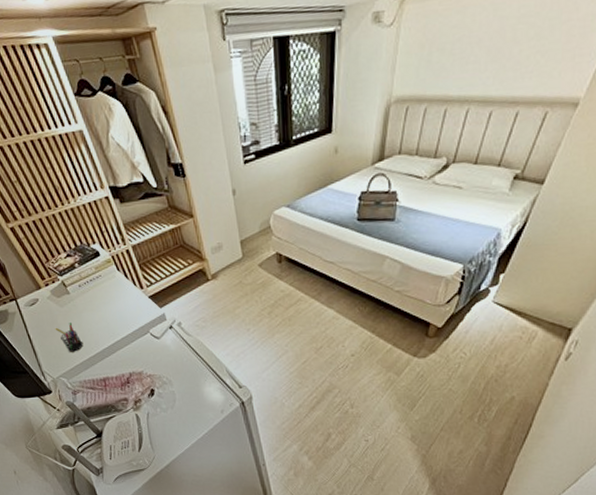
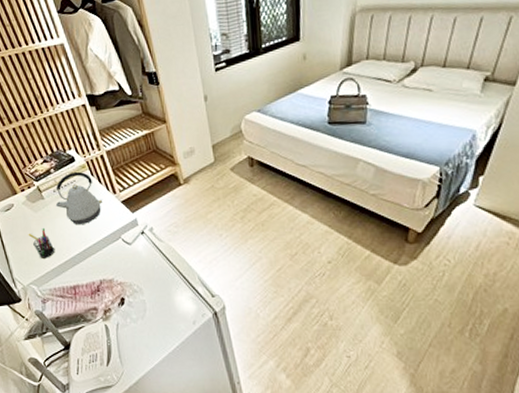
kettle: none [81,266,131,320] -> present [55,171,103,226]

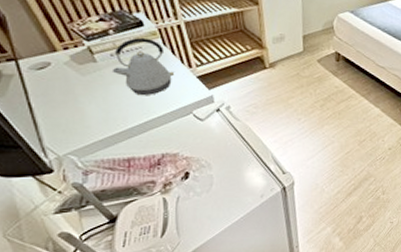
pen holder: present [28,228,55,259] -> none [69,94,107,128]

